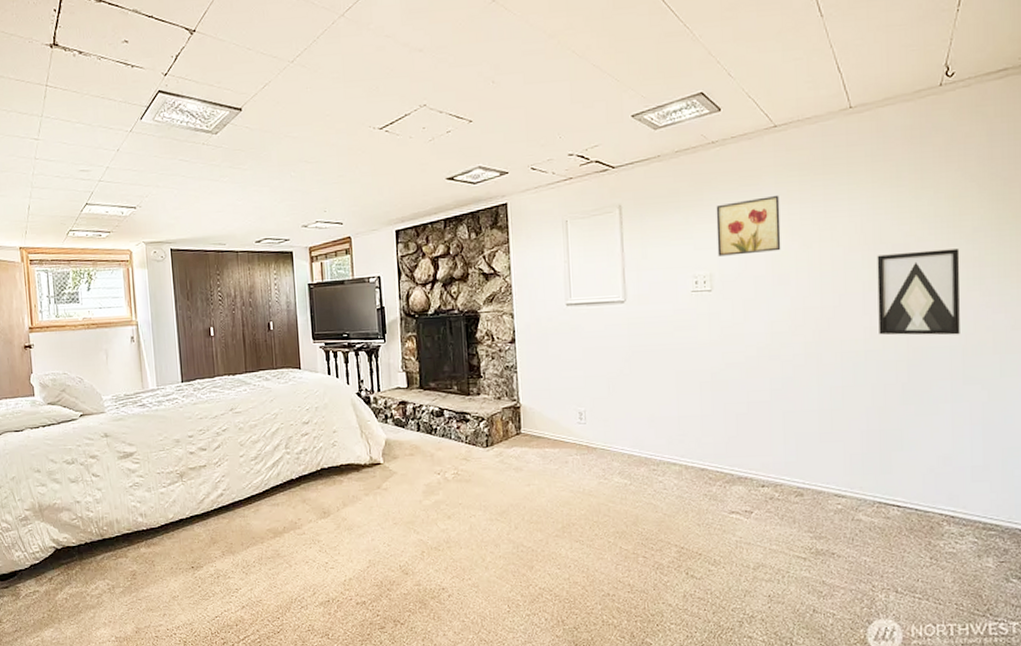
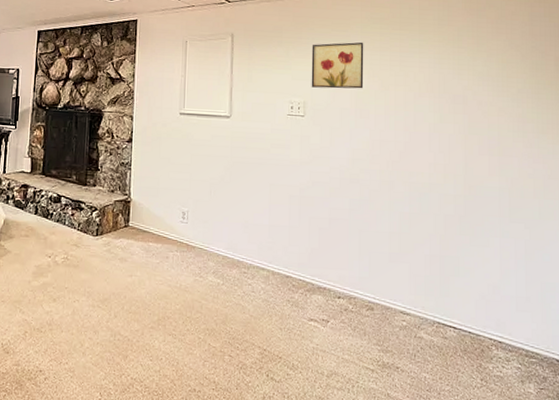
wall art: present [877,248,960,335] -> none [441,102,508,178]

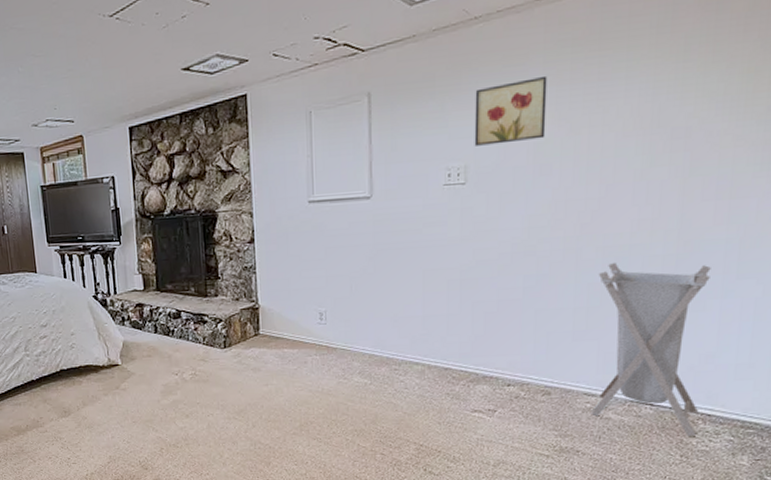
laundry hamper: none [407,196,492,361] -> present [591,262,711,436]

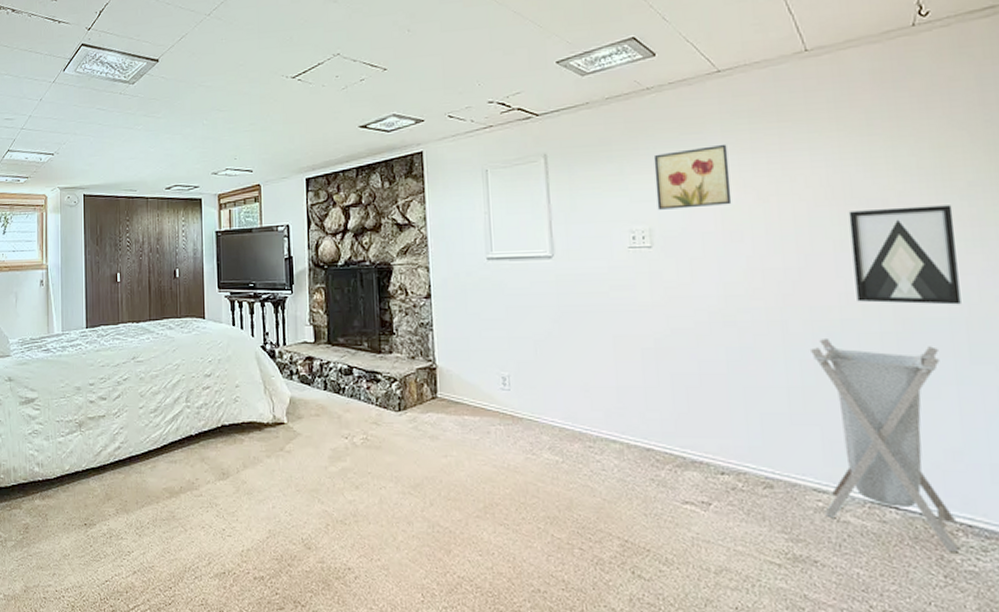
wall art: none [647,130,749,228] -> present [848,205,961,305]

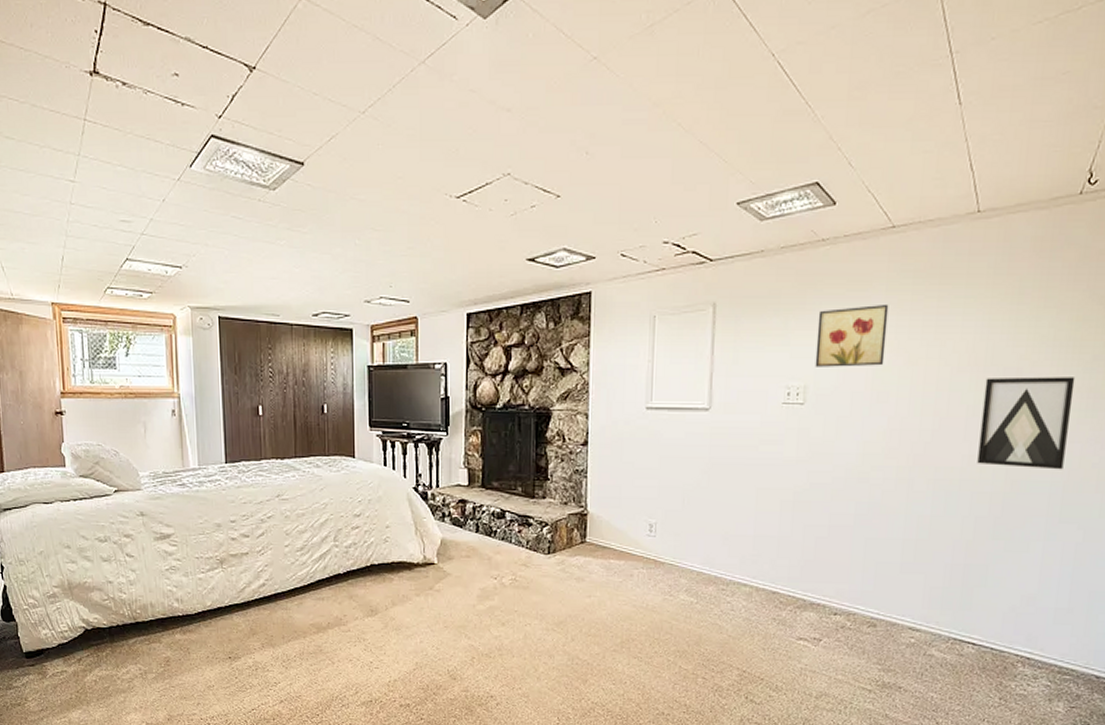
laundry hamper: present [809,337,958,552] -> none [914,495,1036,679]

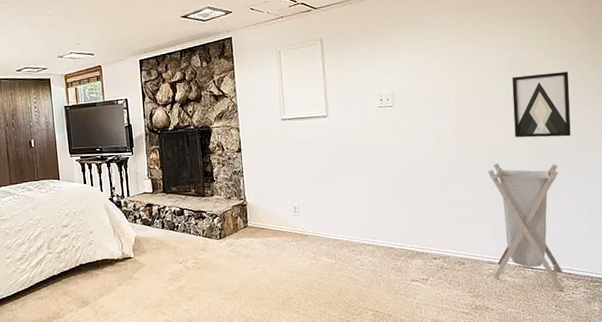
wall art: present [815,303,889,367] -> none [394,31,443,79]
laundry hamper: none [914,495,1036,679] -> present [487,163,563,291]

